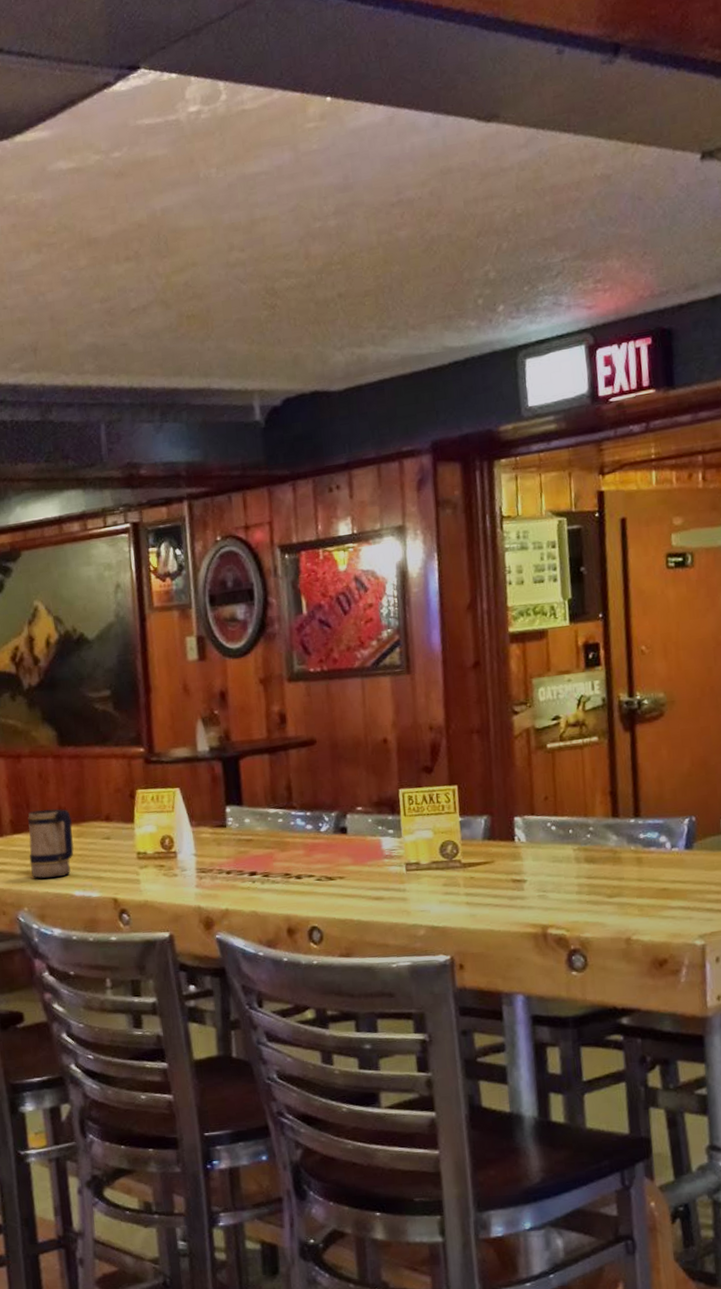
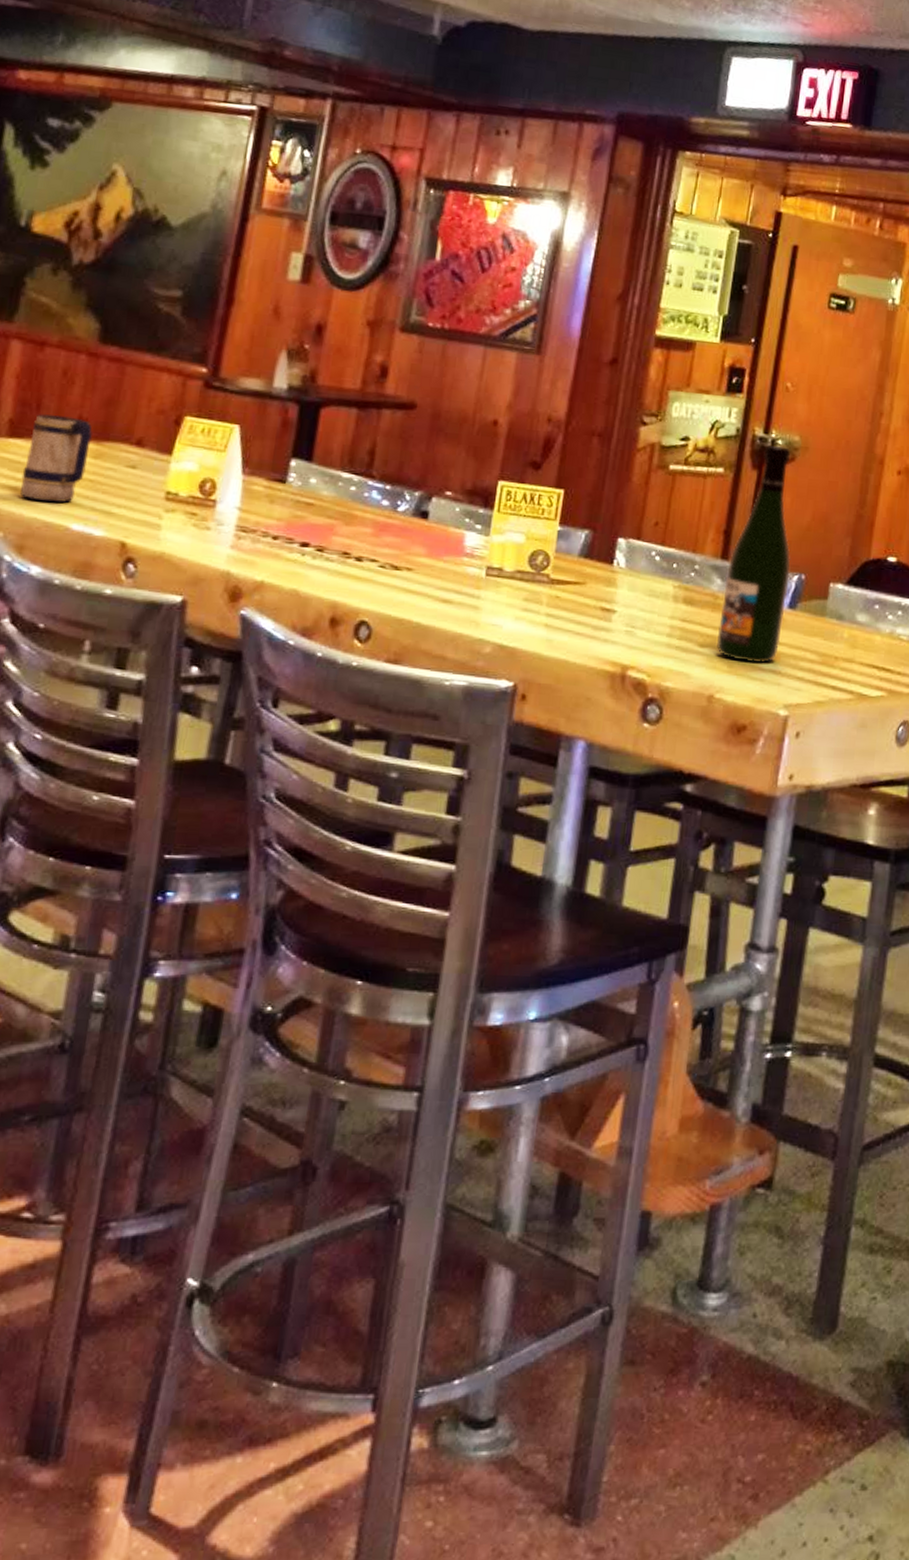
beer bottle: none [620,705,684,904] -> present [717,445,791,664]

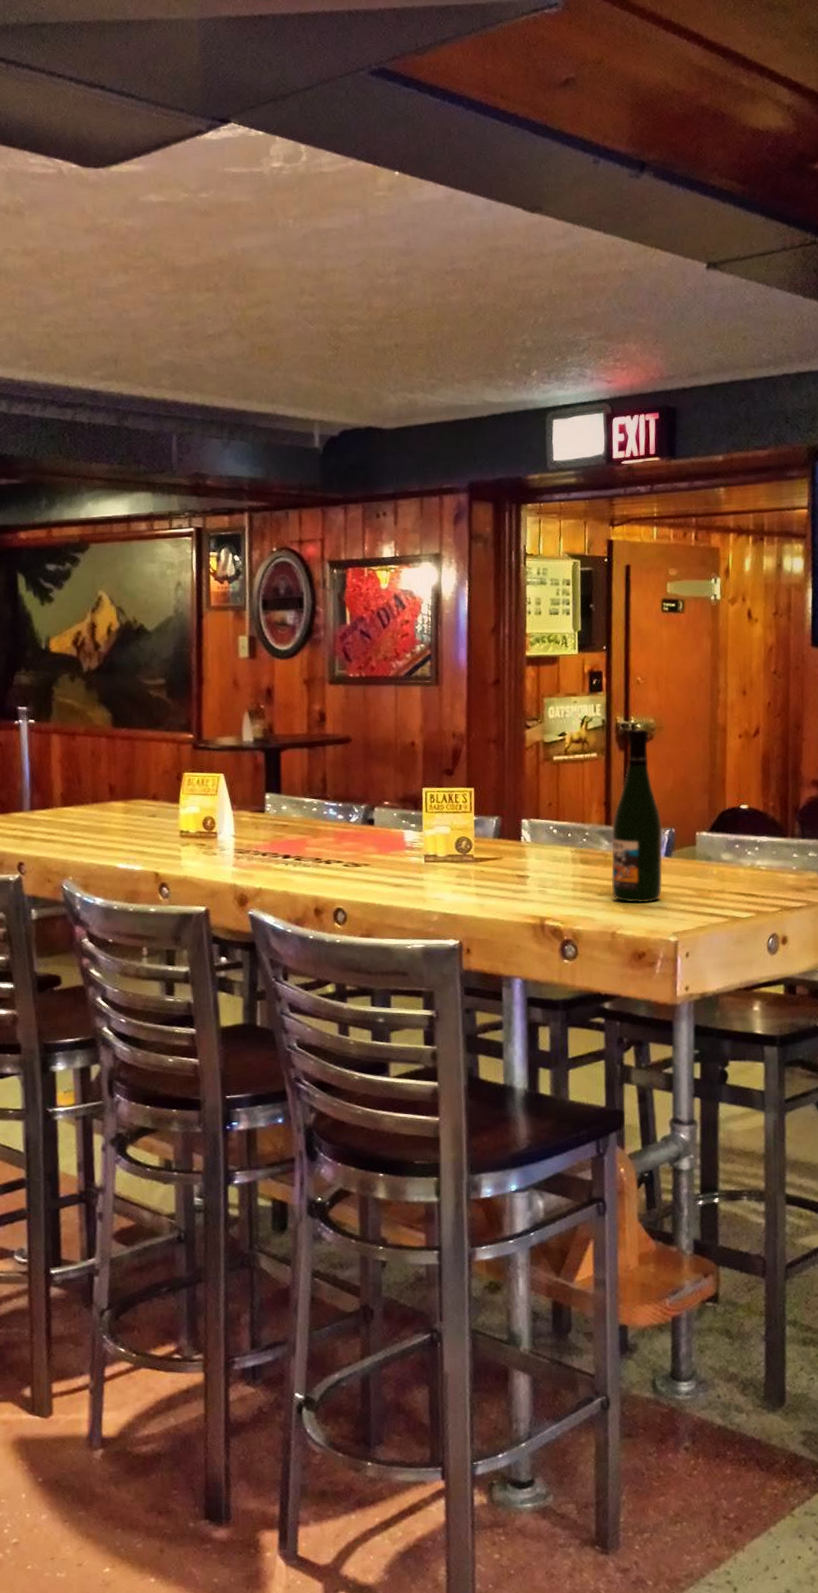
beer mug: present [19,414,92,503] -> none [77,784,121,851]

